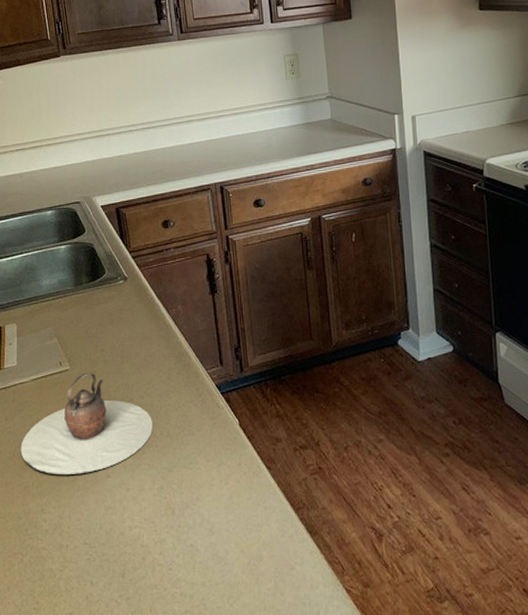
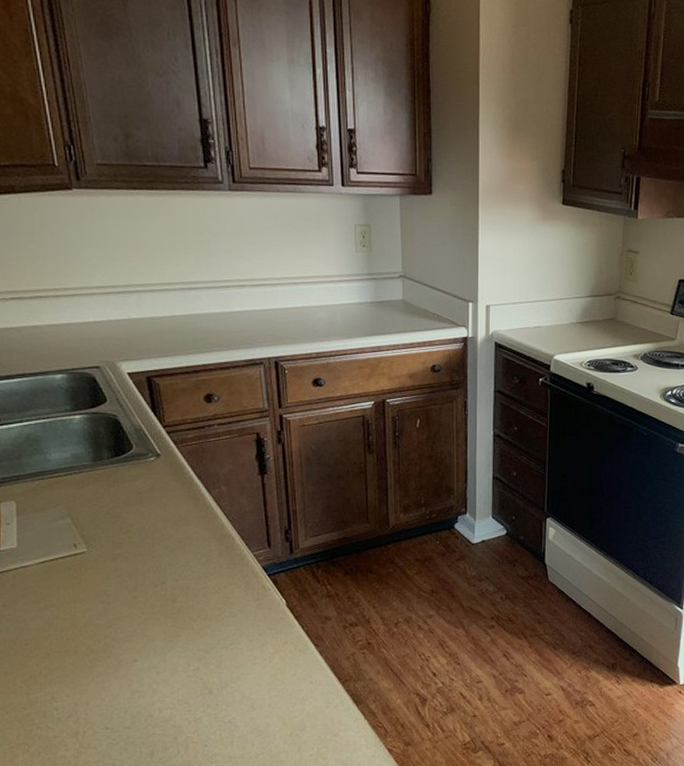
teapot: present [20,372,154,474] -> none [23,554,190,662]

